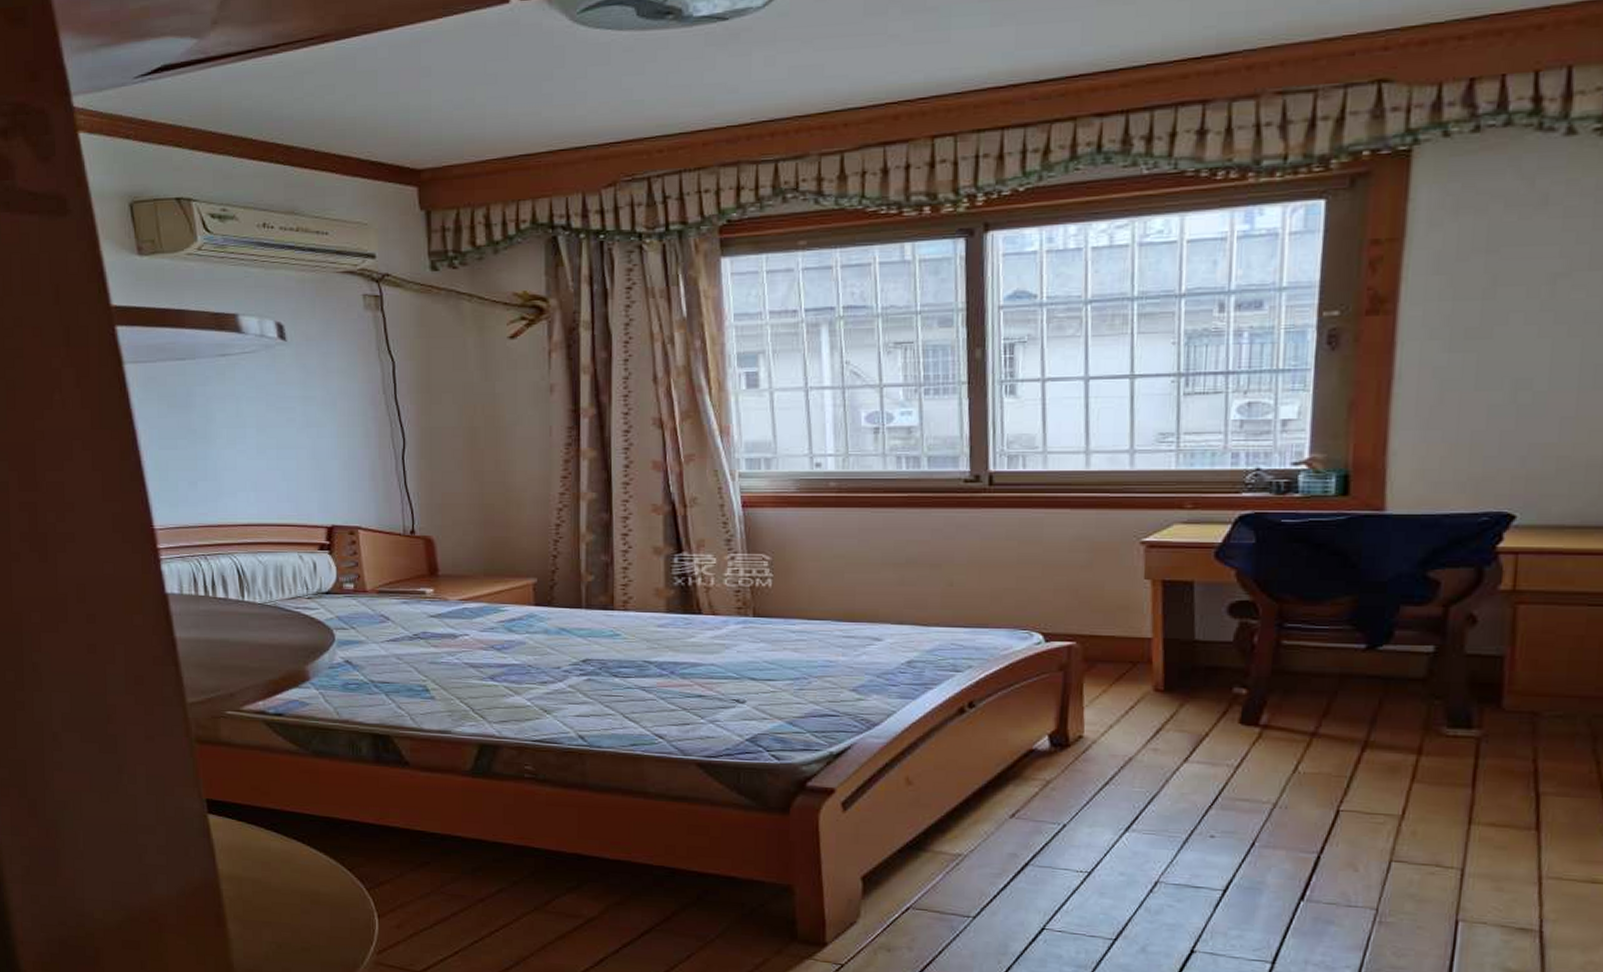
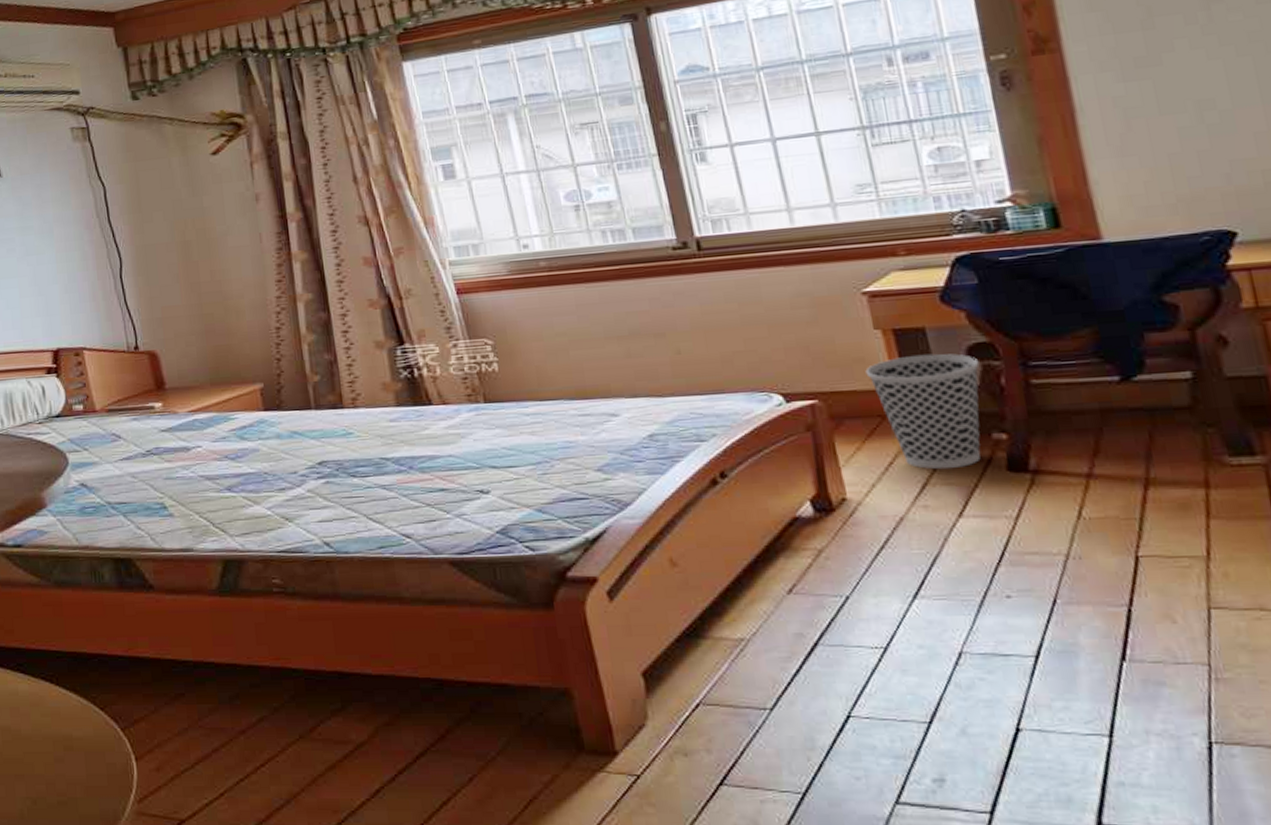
wastebasket: none [1127,607,1238,718] -> present [865,353,981,470]

